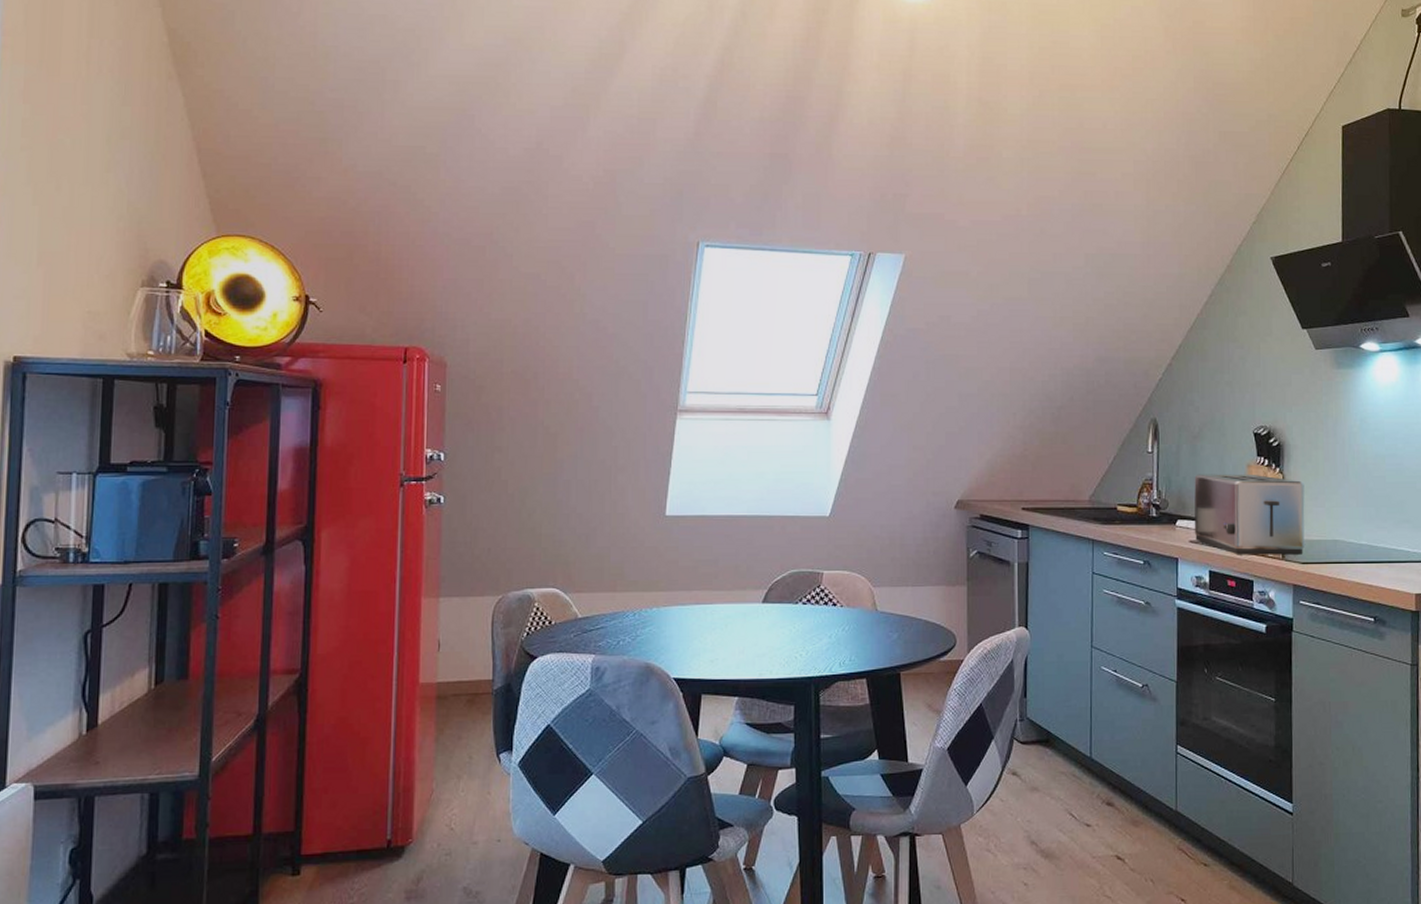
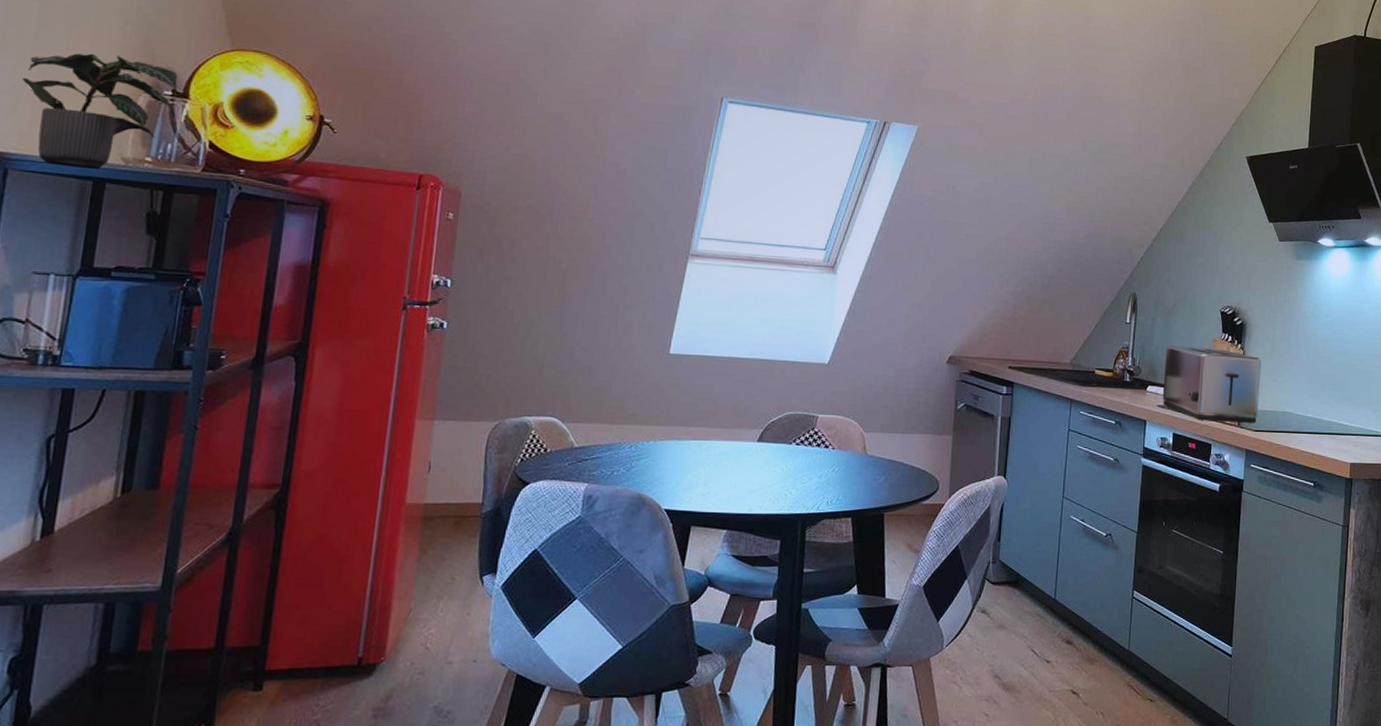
potted plant: none [30,252,171,366] -> present [21,53,178,169]

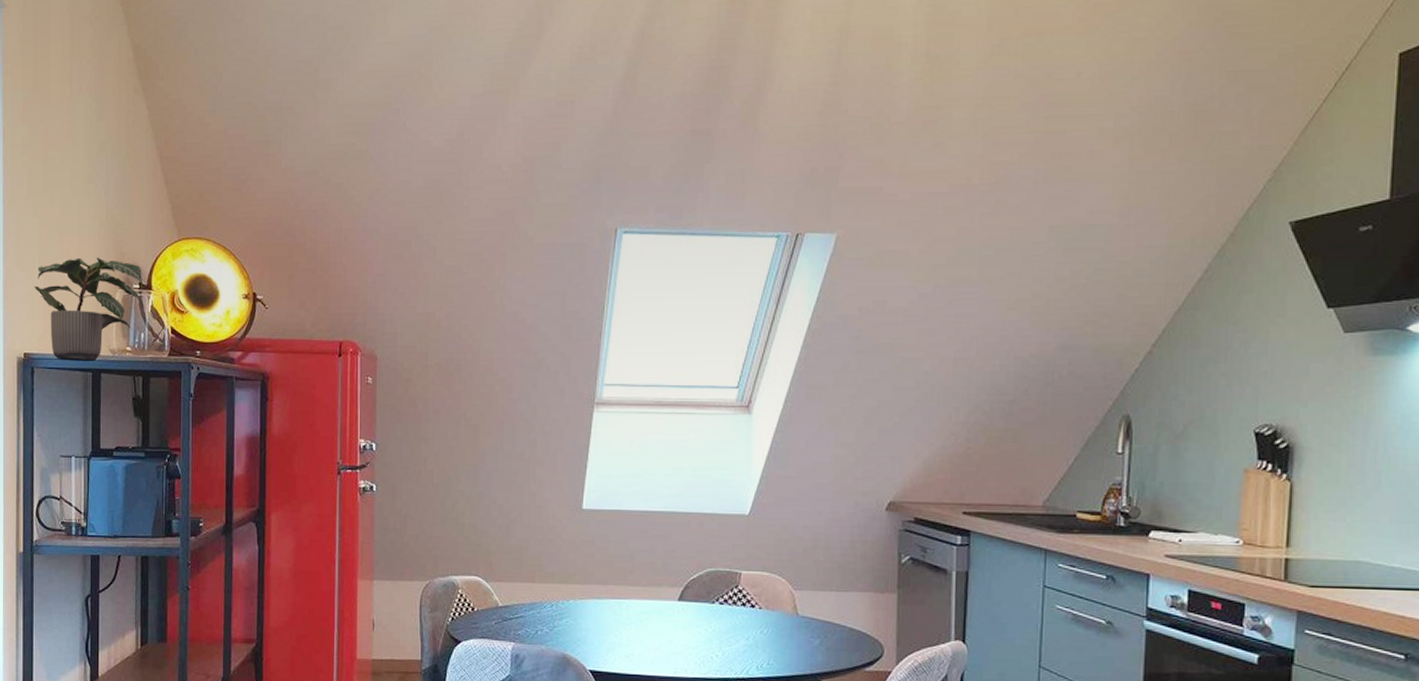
toaster: present [1162,345,1262,424] -> none [1171,479,1319,578]

